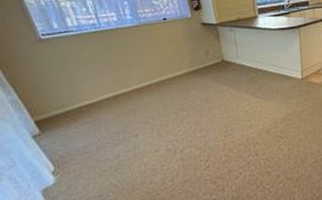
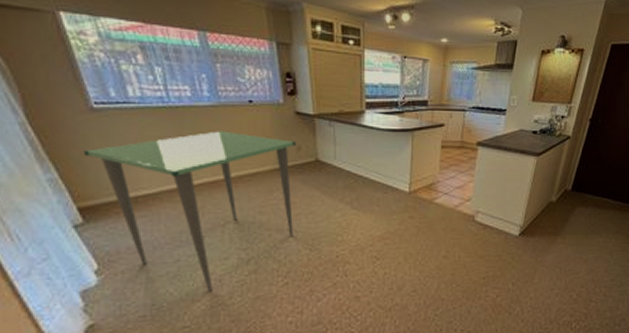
dining table: none [36,45,210,180] -> present [83,131,296,292]

